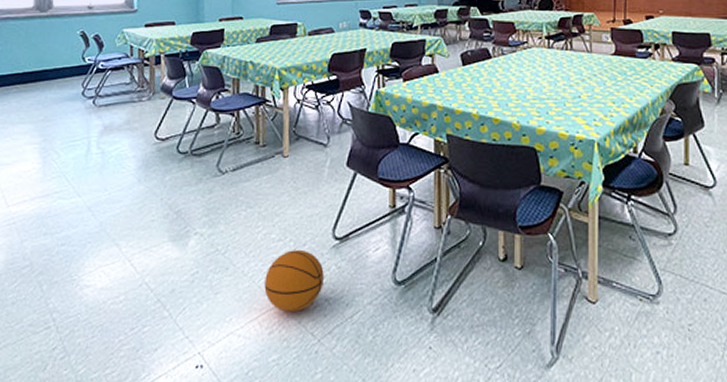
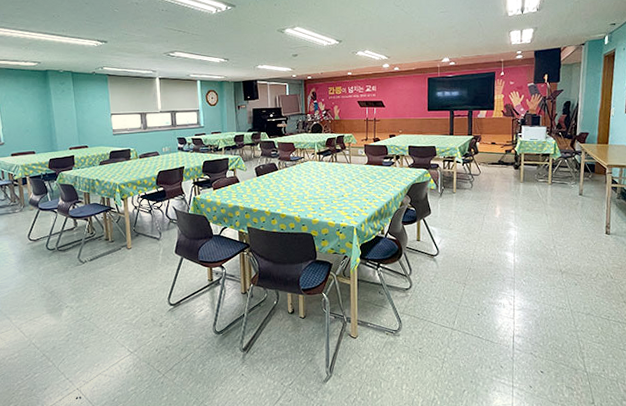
basketball: present [264,250,324,313] -> none [121,314,164,358]

